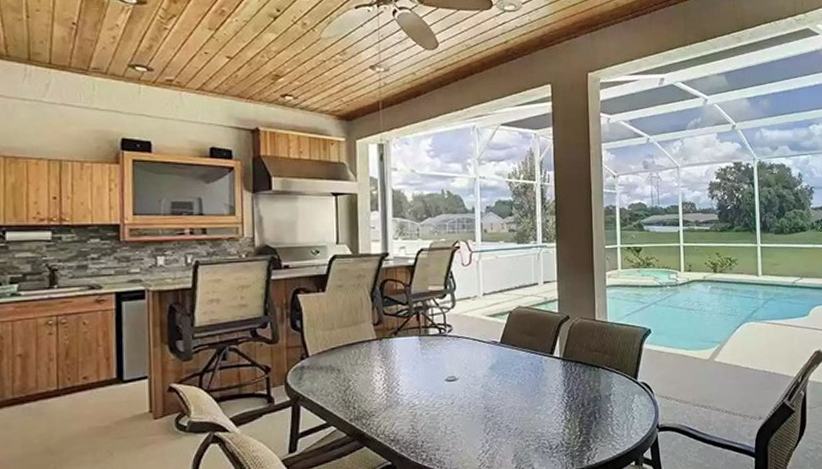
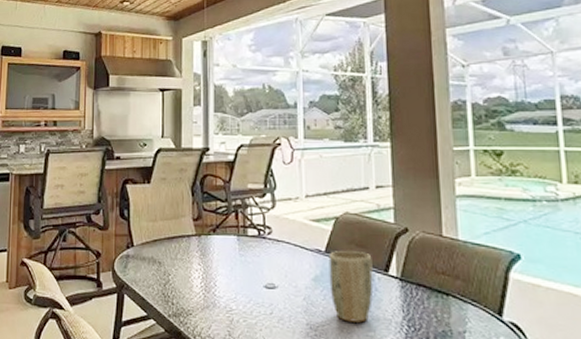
plant pot: none [503,339,541,401] -> present [328,250,374,323]

